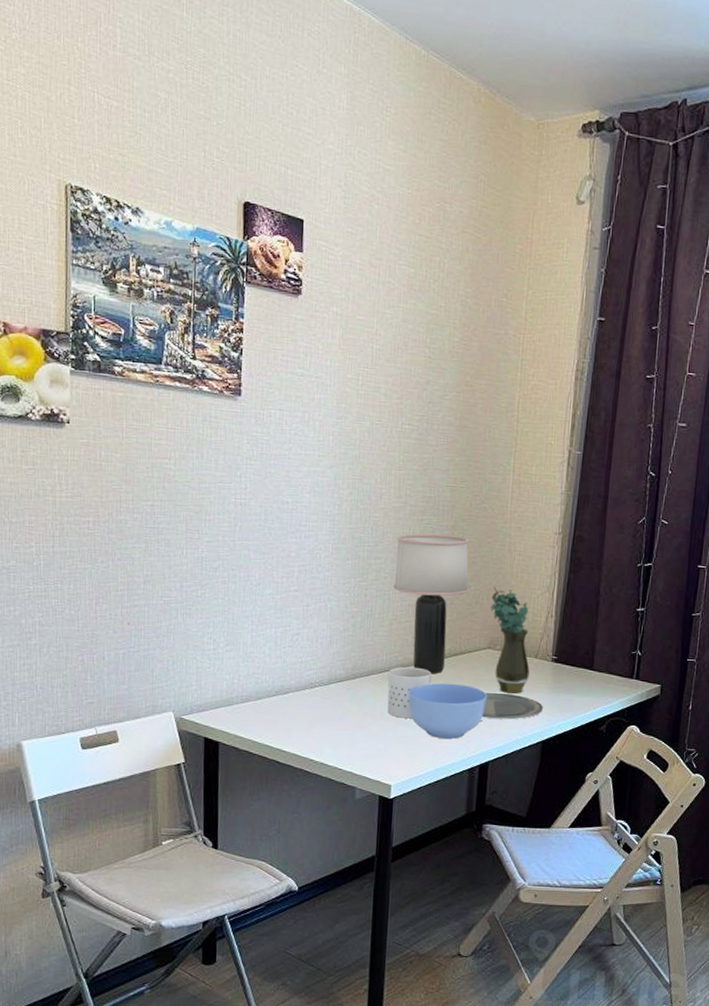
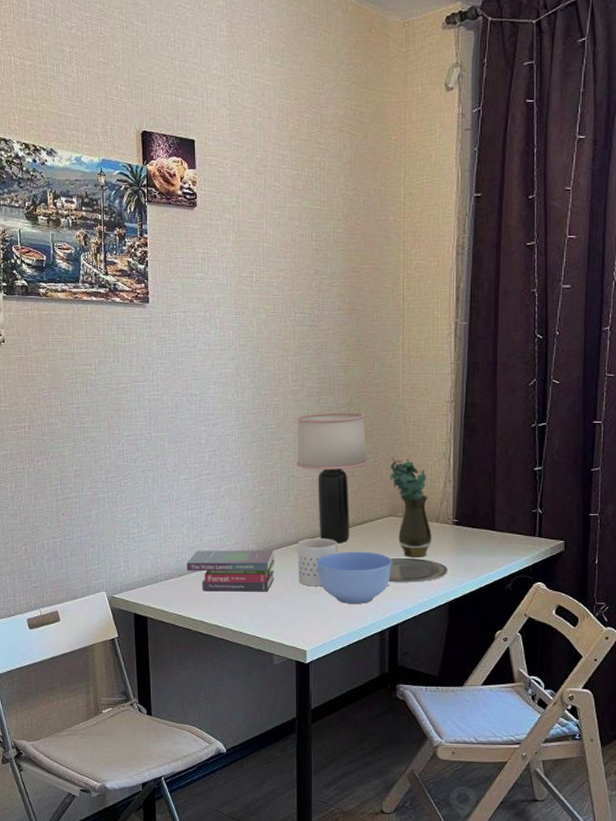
books: none [266,672,364,721] -> present [186,550,275,592]

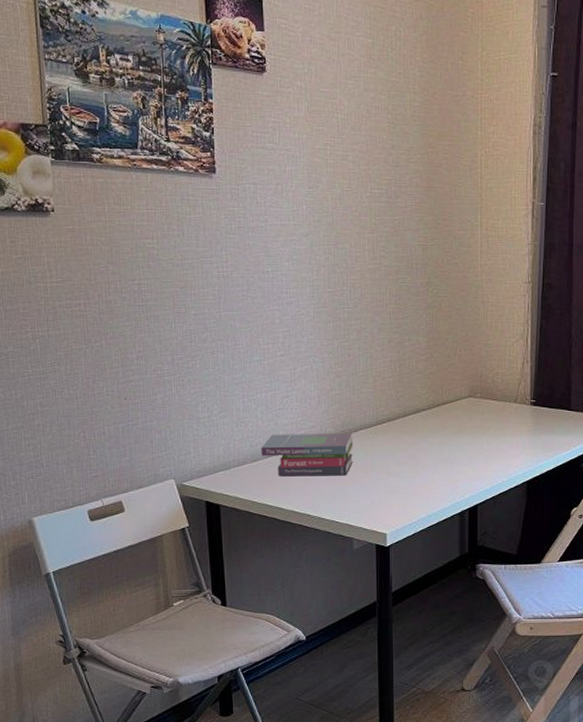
table lamp: present [296,412,369,544] -> none [374,292,448,425]
mug: present [297,538,338,587] -> none [376,420,418,469]
bowl: present [316,551,393,604] -> none [396,432,472,485]
plate: present [388,557,447,583] -> none [468,438,525,463]
vase: present [390,458,432,557] -> none [469,338,510,438]

